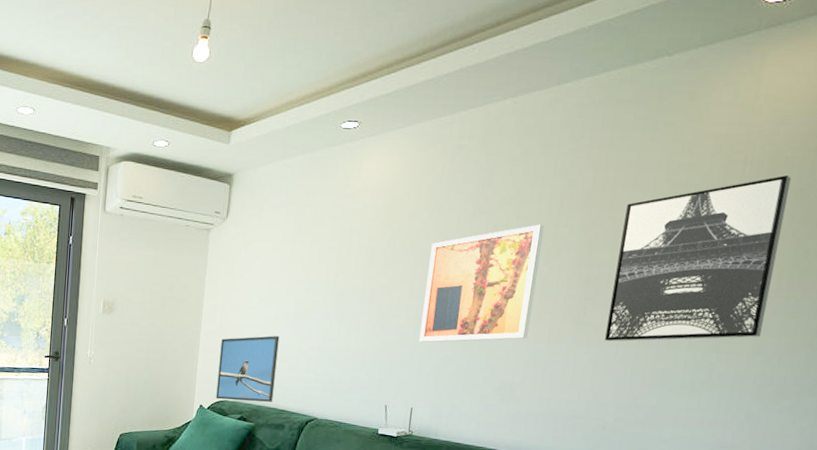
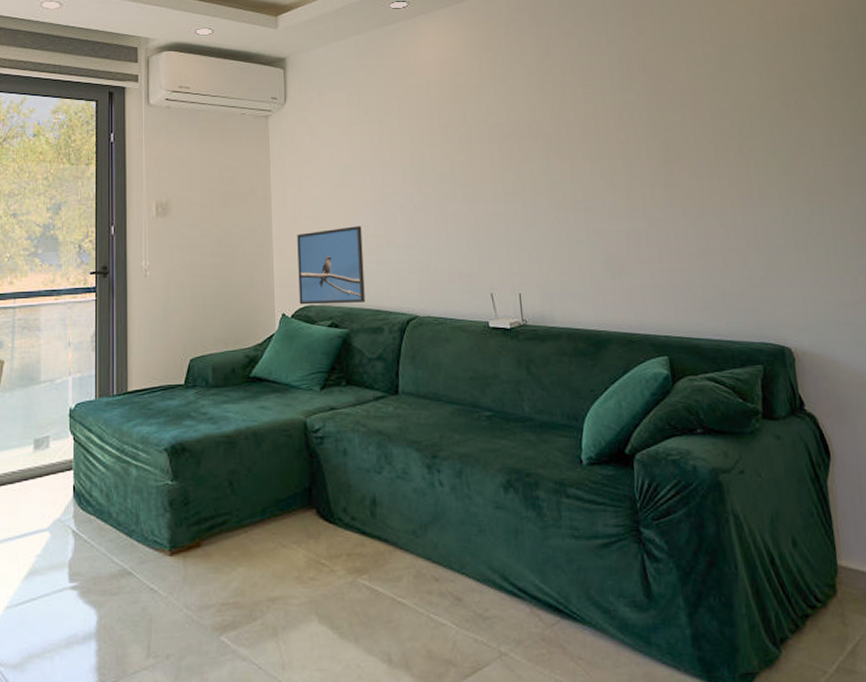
wall art: present [419,224,545,343] -> none [504,90,623,219]
wall art: present [605,174,791,342] -> none [683,31,844,203]

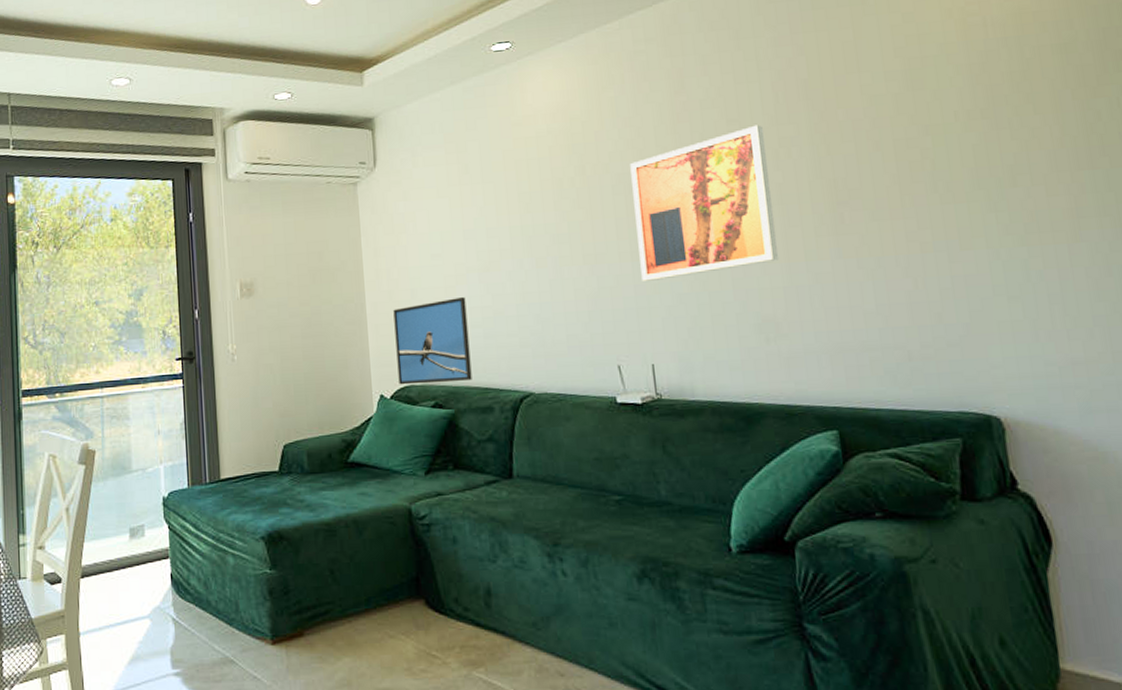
wall art: none [504,90,623,219] -> present [630,125,779,281]

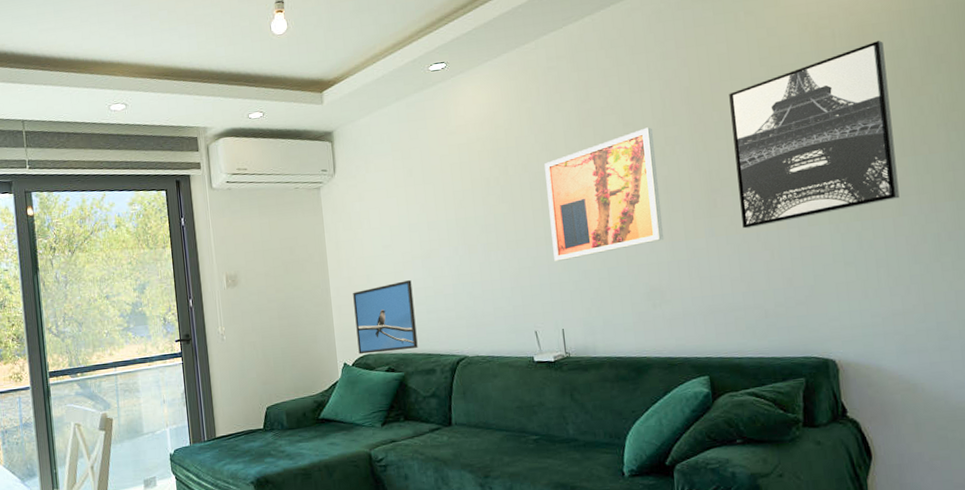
wall art: none [857,30,1075,251] -> present [729,40,900,229]

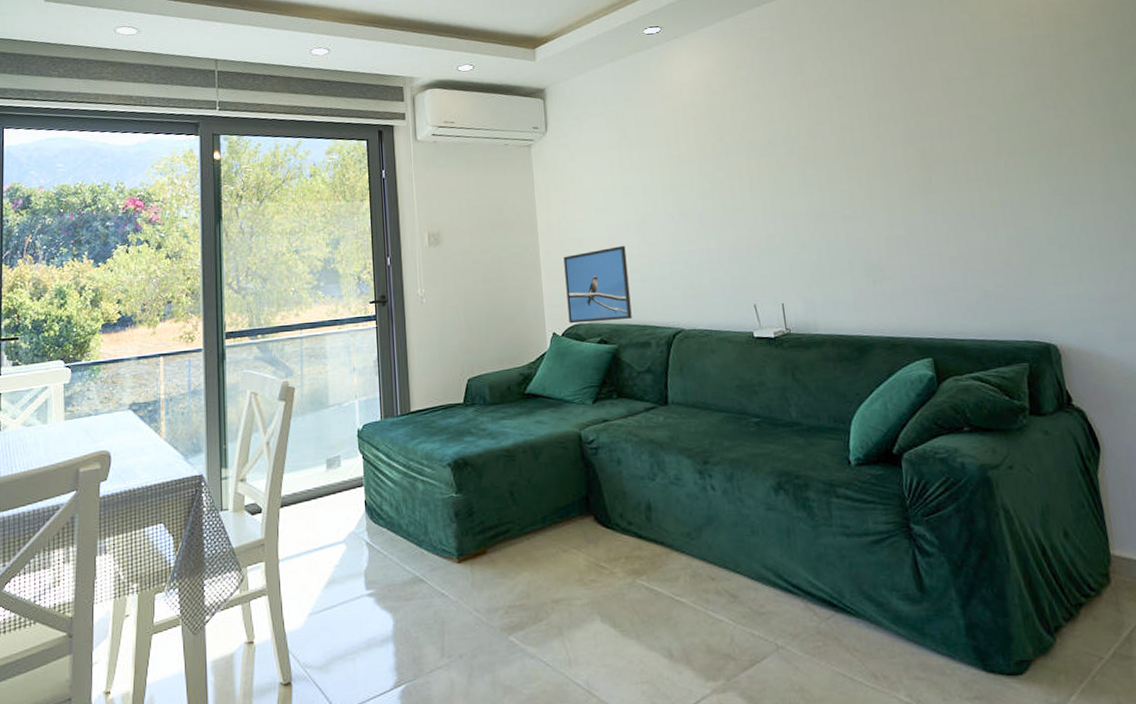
wall art: present [544,127,665,261] -> none [760,101,882,232]
wall art: present [729,40,900,229] -> none [937,30,1106,207]

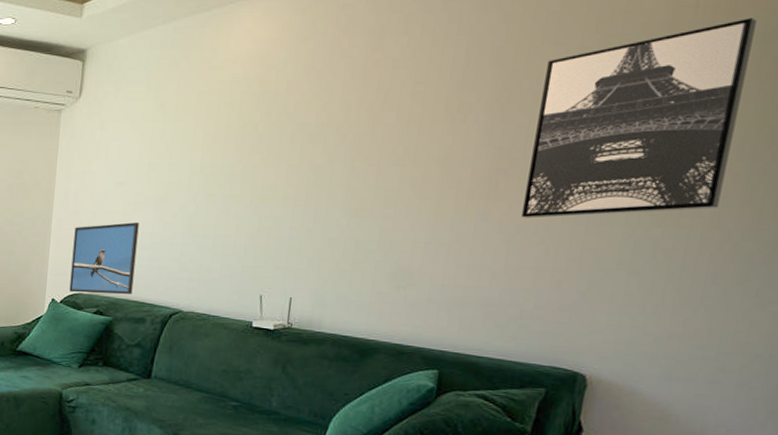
wall art: none [937,30,1106,207] -> present [521,17,757,218]

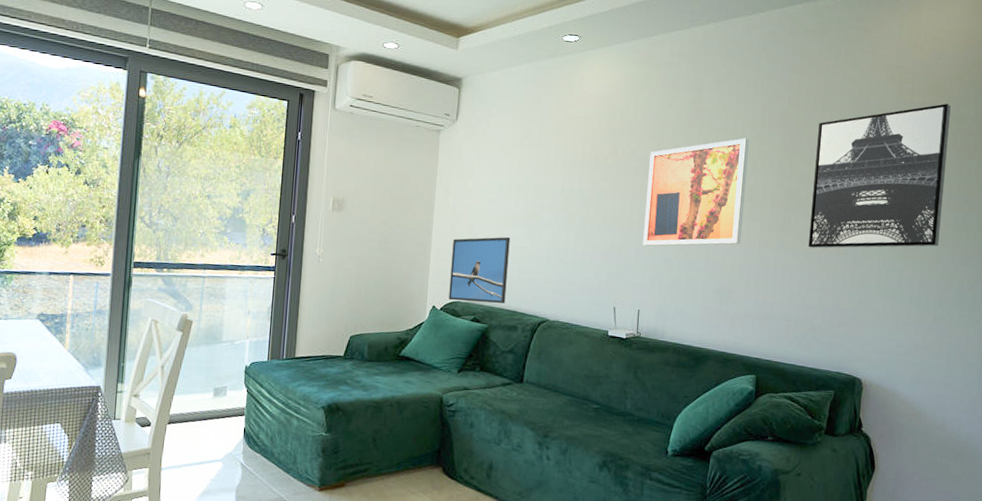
wall art: none [299,88,448,225] -> present [643,138,750,246]

